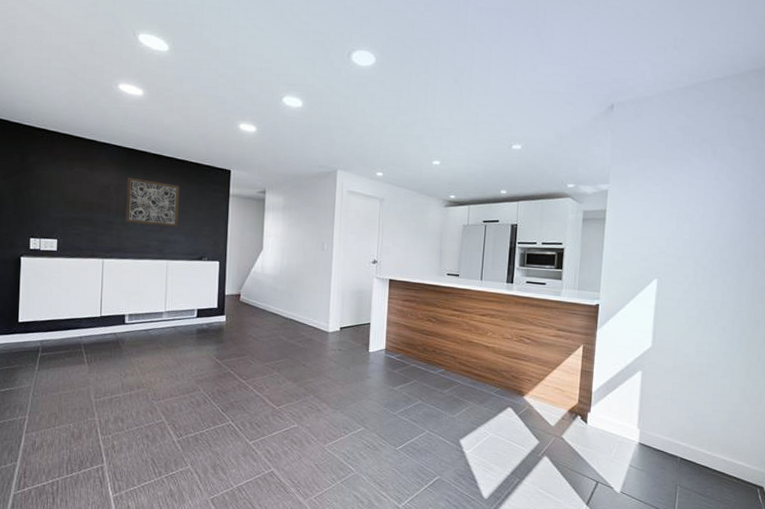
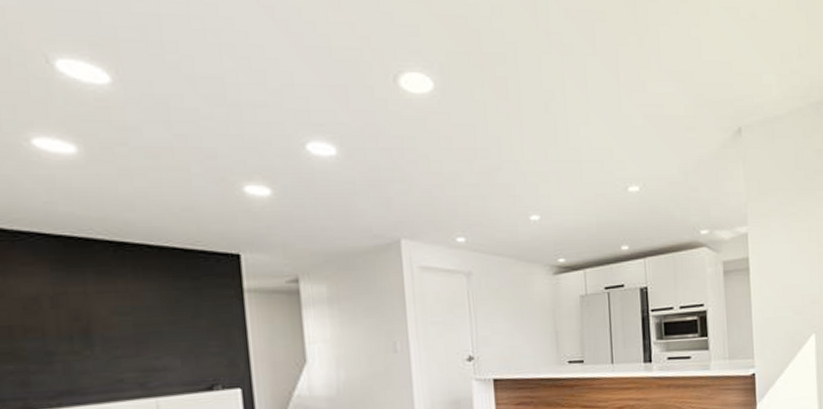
wall art: present [126,177,179,227] -> none [69,280,166,350]

